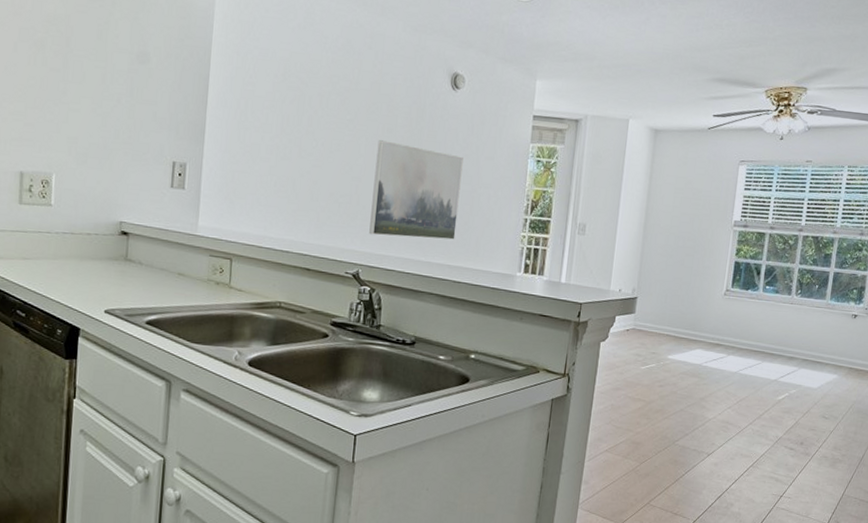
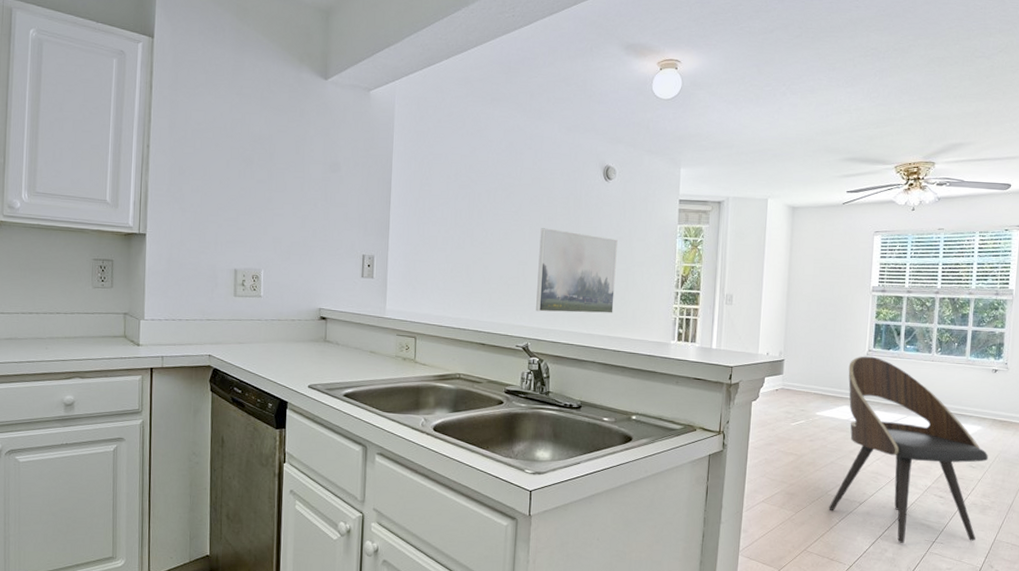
dining chair: none [675,296,842,498] -> present [829,356,988,544]

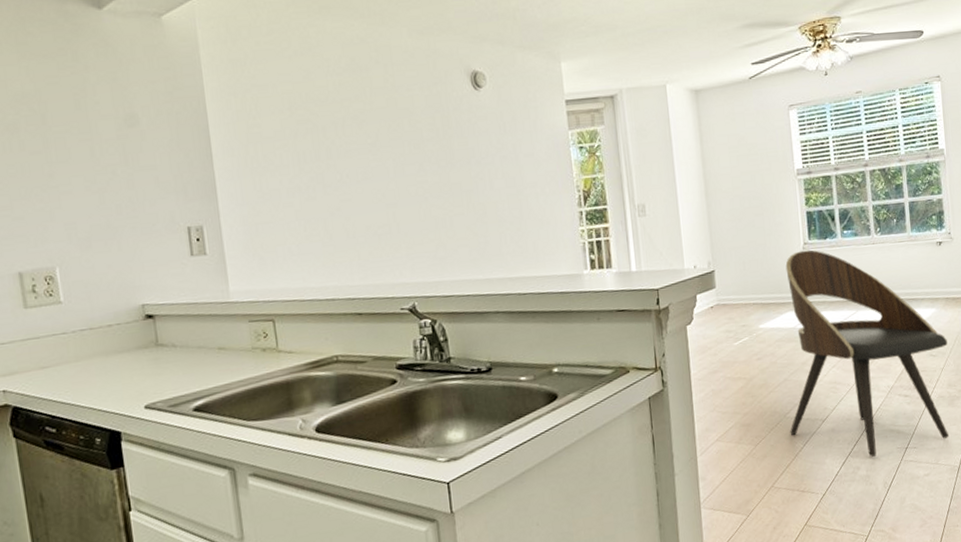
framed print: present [536,228,618,313] -> none [406,157,511,263]

